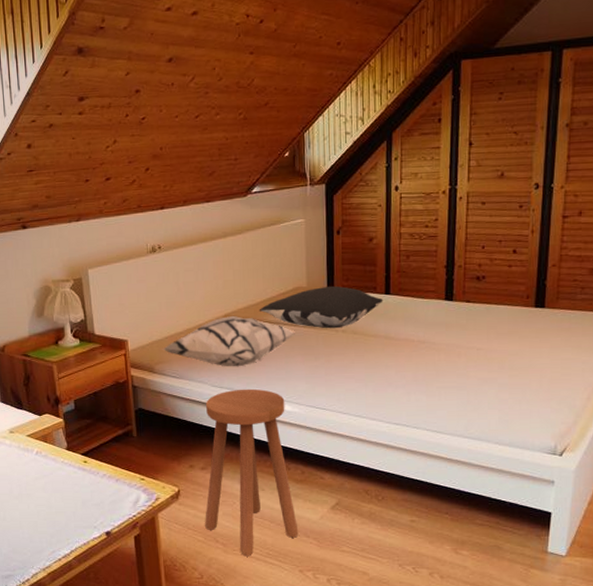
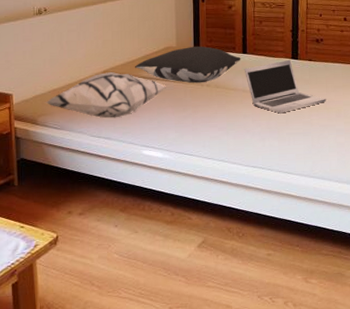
stool: present [205,388,299,557] -> none [81,137,169,298]
laptop: none [386,301,487,364] -> present [244,60,326,114]

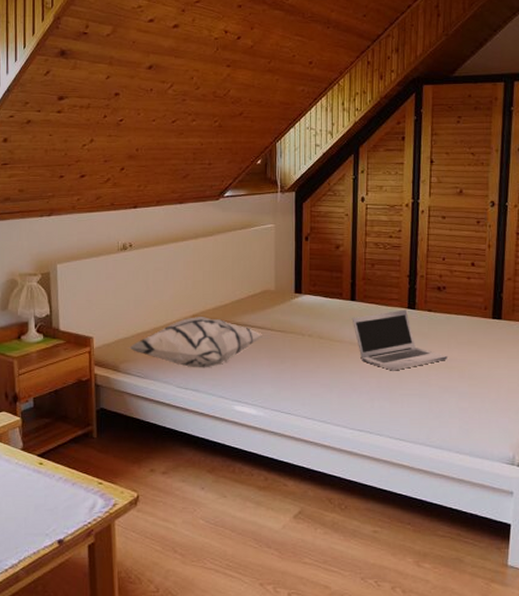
pillow: present [134,46,241,84] -> none [227,291,349,333]

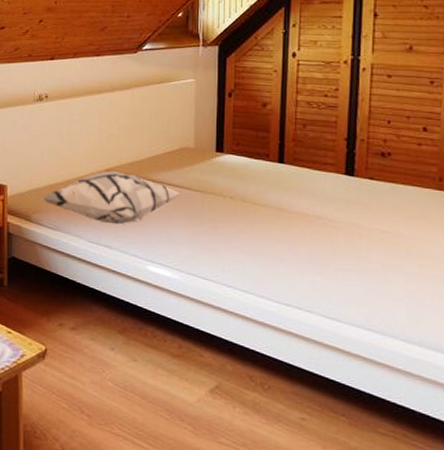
laptop: present [351,309,448,371] -> none [279,175,393,243]

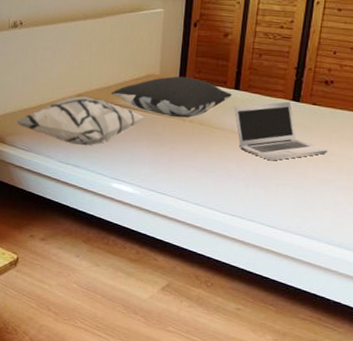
pillow: none [142,149,276,194] -> present [111,76,232,118]
laptop: none [279,175,393,243] -> present [234,101,328,161]

